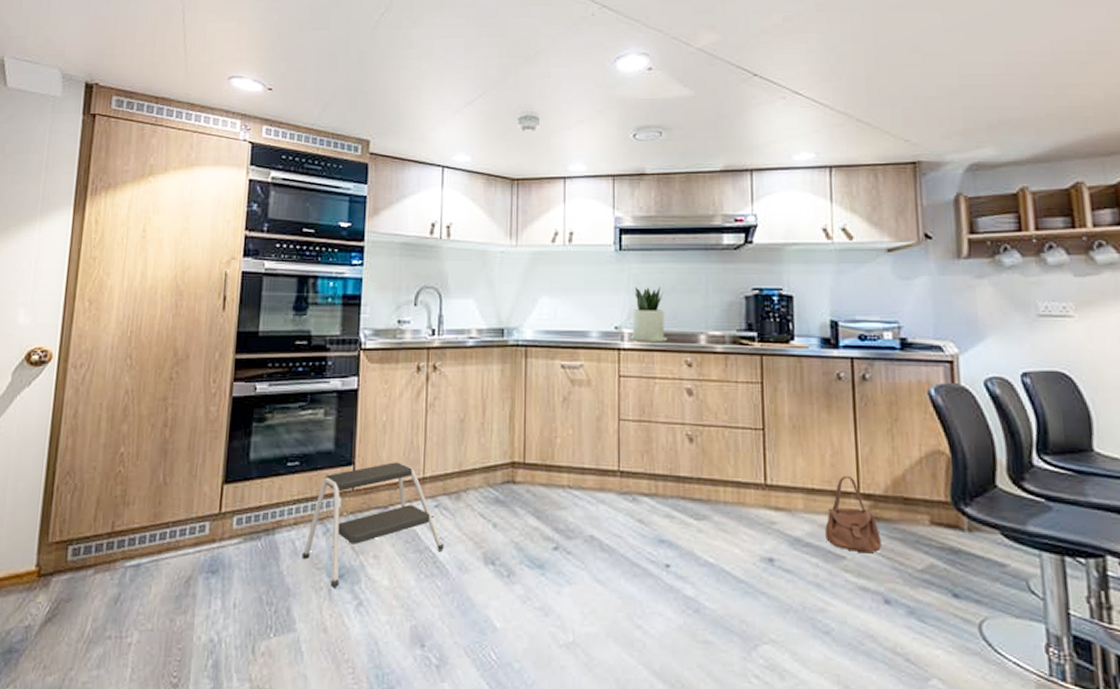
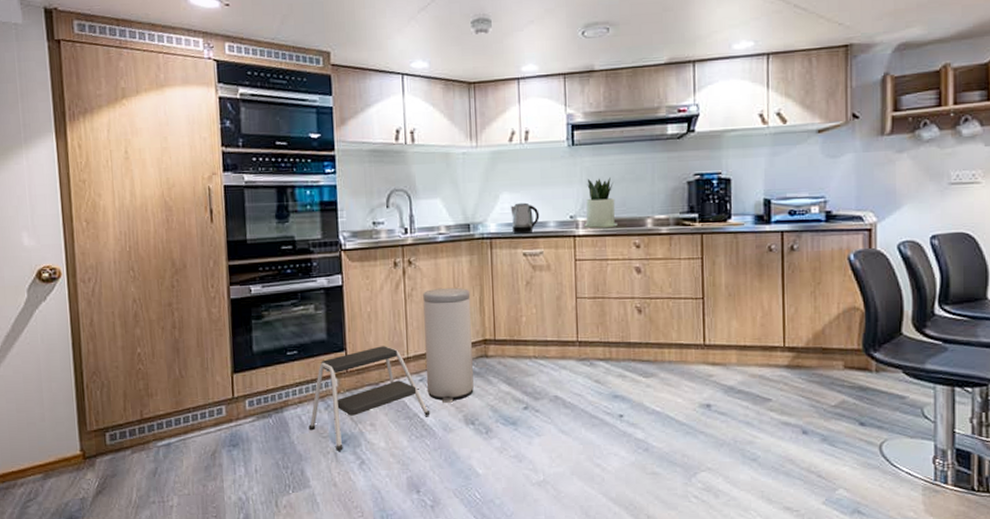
pedal bin: none [442,398,500,536] -> present [423,287,474,403]
kettle: none [550,308,581,343] -> present [510,202,540,234]
handbag: present [825,475,881,554] -> none [755,332,802,395]

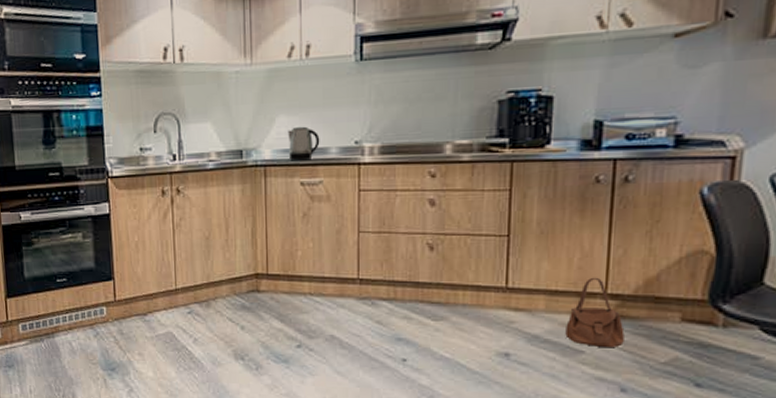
step stool: present [308,346,430,451] -> none [79,276,199,378]
pedal bin: present [423,287,474,403] -> none [192,218,244,337]
planter: present [583,177,618,229] -> none [370,96,410,156]
handbag: none [755,332,802,395] -> present [565,277,625,348]

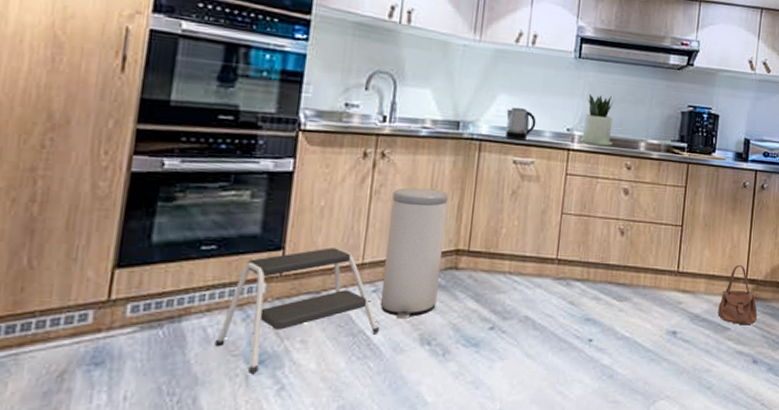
step stool: none [79,276,199,378] -> present [214,247,380,373]
pedal bin: none [192,218,244,337] -> present [379,187,449,319]
planter: none [370,96,410,156] -> present [579,93,614,147]

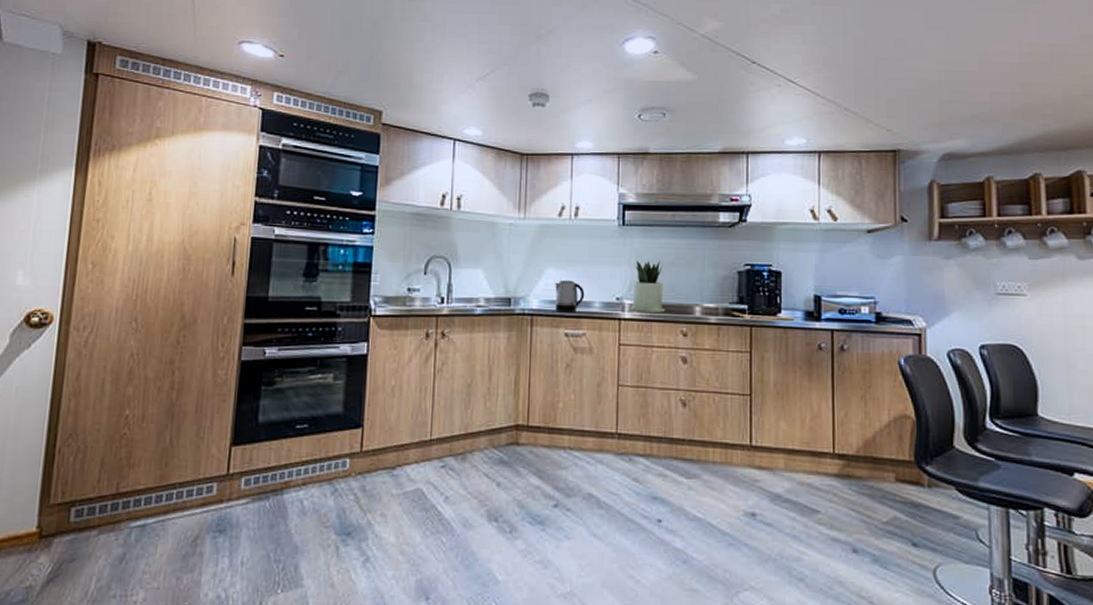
step stool: present [214,247,380,373] -> none [310,425,450,544]
pedal bin: present [379,187,449,319] -> none [448,364,506,495]
handbag: present [718,264,758,325] -> none [803,437,852,508]

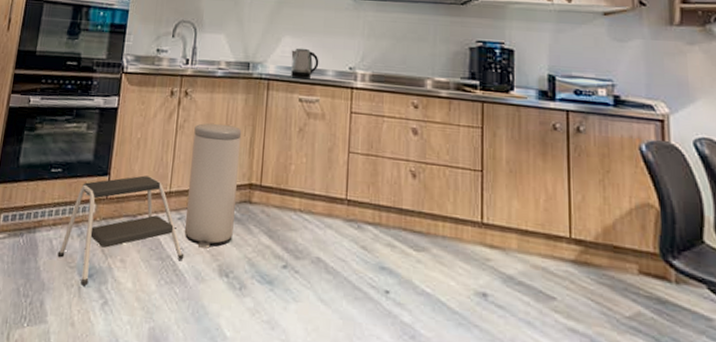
step stool: none [310,425,450,544] -> present [57,175,184,286]
pedal bin: none [448,364,506,495] -> present [184,123,242,249]
planter: present [629,260,665,314] -> none [362,32,396,85]

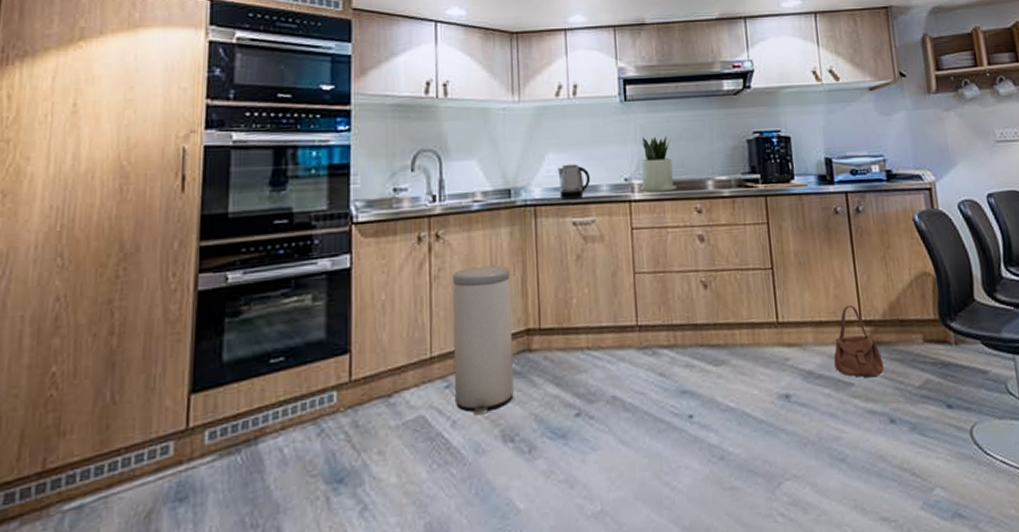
step stool: present [57,175,184,286] -> none [292,343,458,495]
planter: none [362,32,396,85] -> present [639,135,677,193]
handbag: none [537,220,591,297] -> present [833,304,884,378]

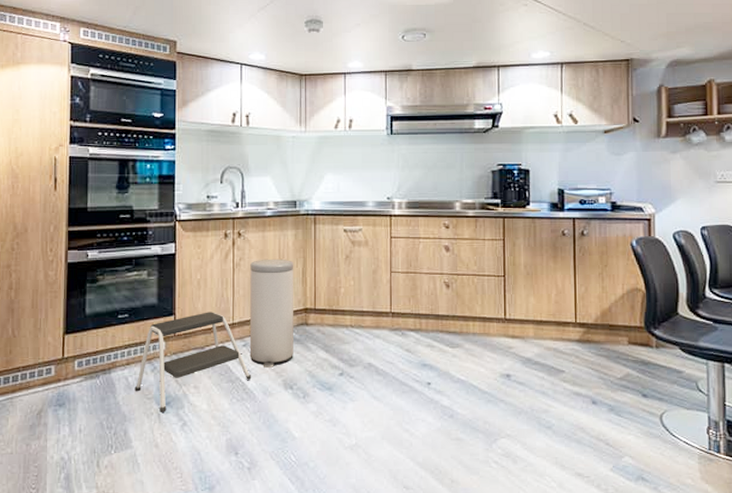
step stool: none [292,343,458,495] -> present [134,312,252,412]
kettle: present [557,163,591,200] -> none [334,183,360,212]
planter: present [639,135,677,193] -> none [399,164,429,210]
handbag: present [833,304,884,378] -> none [550,309,591,368]

